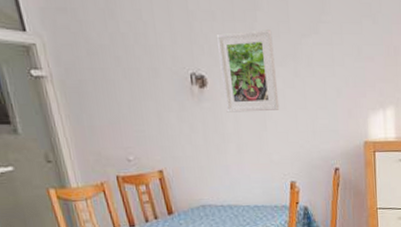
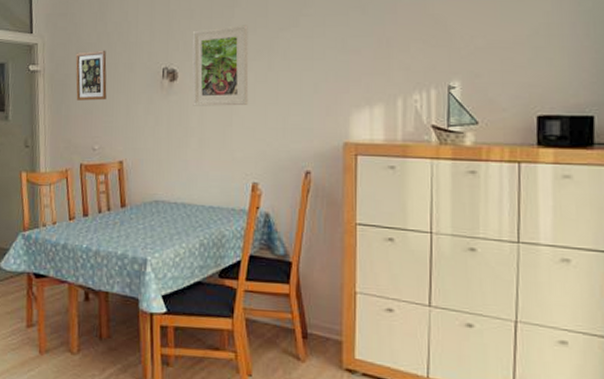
picture frame: none [87,53,133,109] -> present [75,50,107,101]

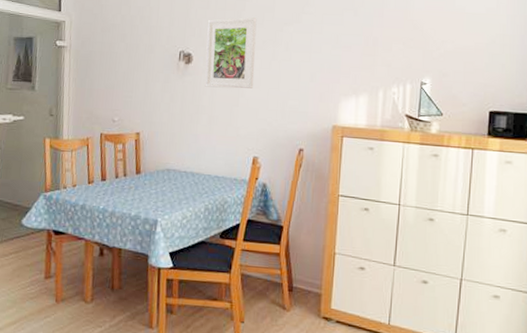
picture frame: present [75,50,107,101] -> none [99,31,129,77]

